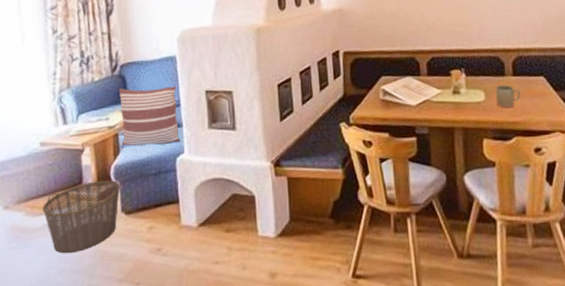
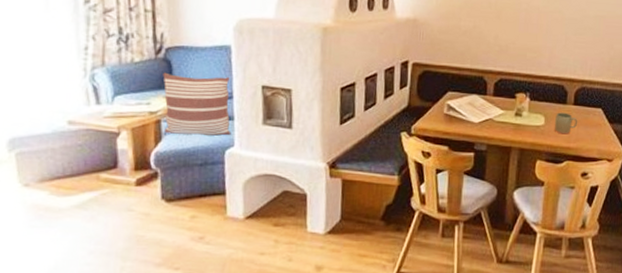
basket: present [42,180,120,254] -> none [70,166,161,236]

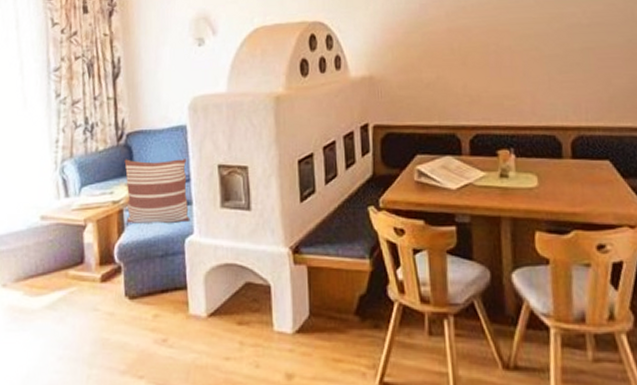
mug: present [554,112,578,135] -> none [550,169,582,197]

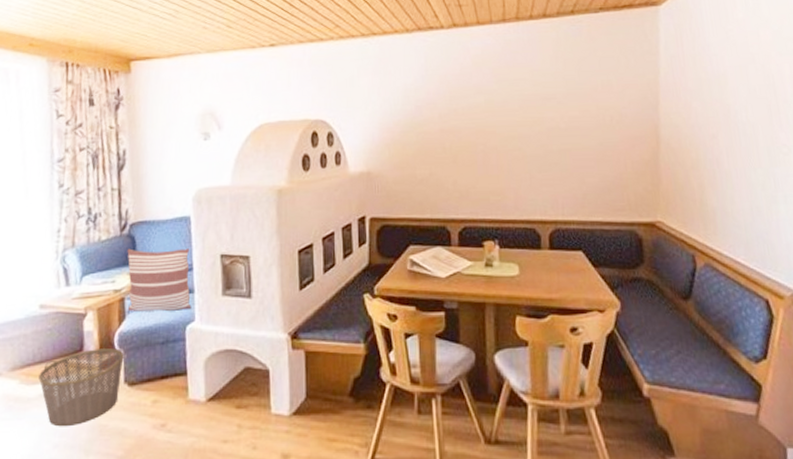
basket: none [41,261,124,340] -> present [38,348,124,427]

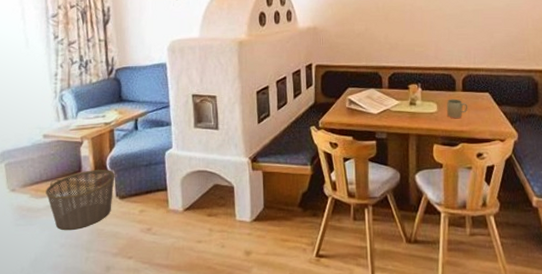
pillow: present [127,248,192,311] -> none [114,89,170,140]
mug: none [530,259,558,284] -> present [446,99,468,119]

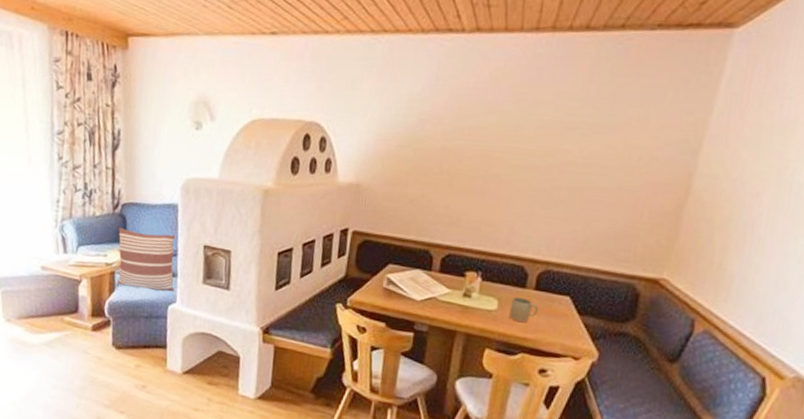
basket: present [46,170,115,231] -> none [40,312,113,373]
pillow: none [114,89,170,140] -> present [117,227,175,292]

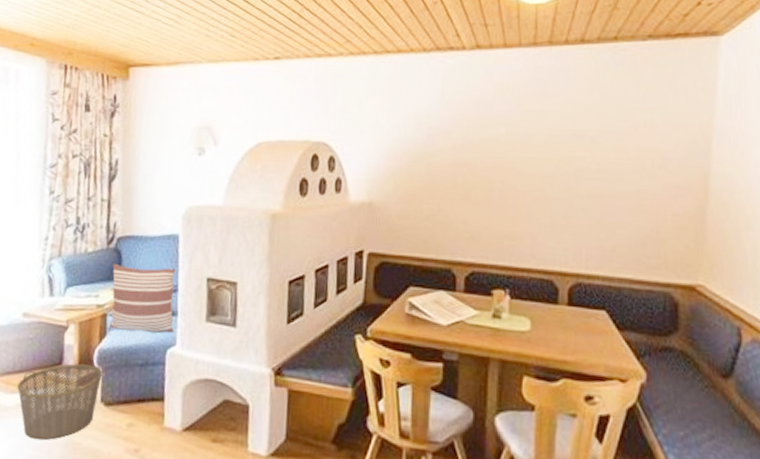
basket: none [40,312,113,373] -> present [17,363,103,440]
mug: present [509,296,539,323] -> none [543,314,575,344]

